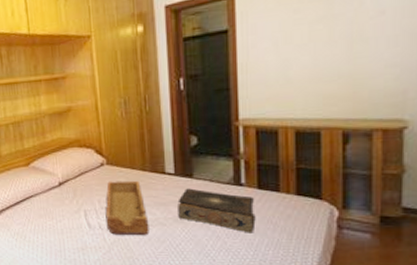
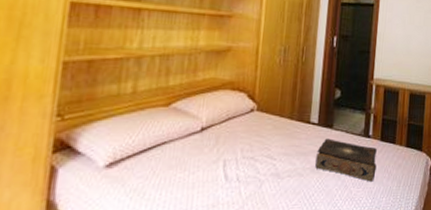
tray: present [105,180,149,236] -> none [245,128,288,188]

